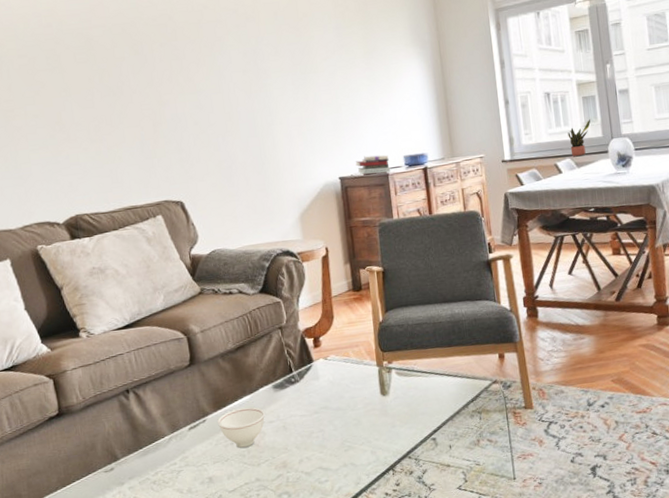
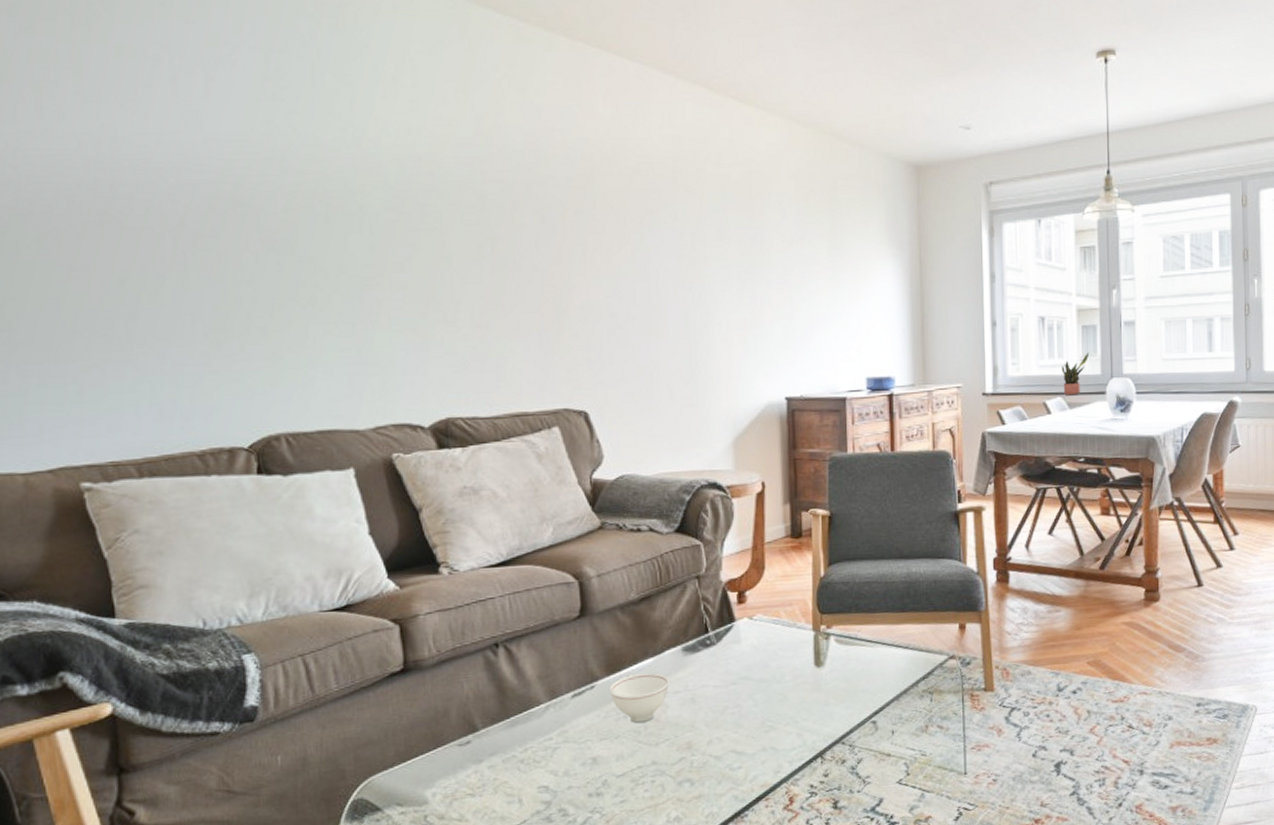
books: present [355,154,391,176] -> none [807,373,850,398]

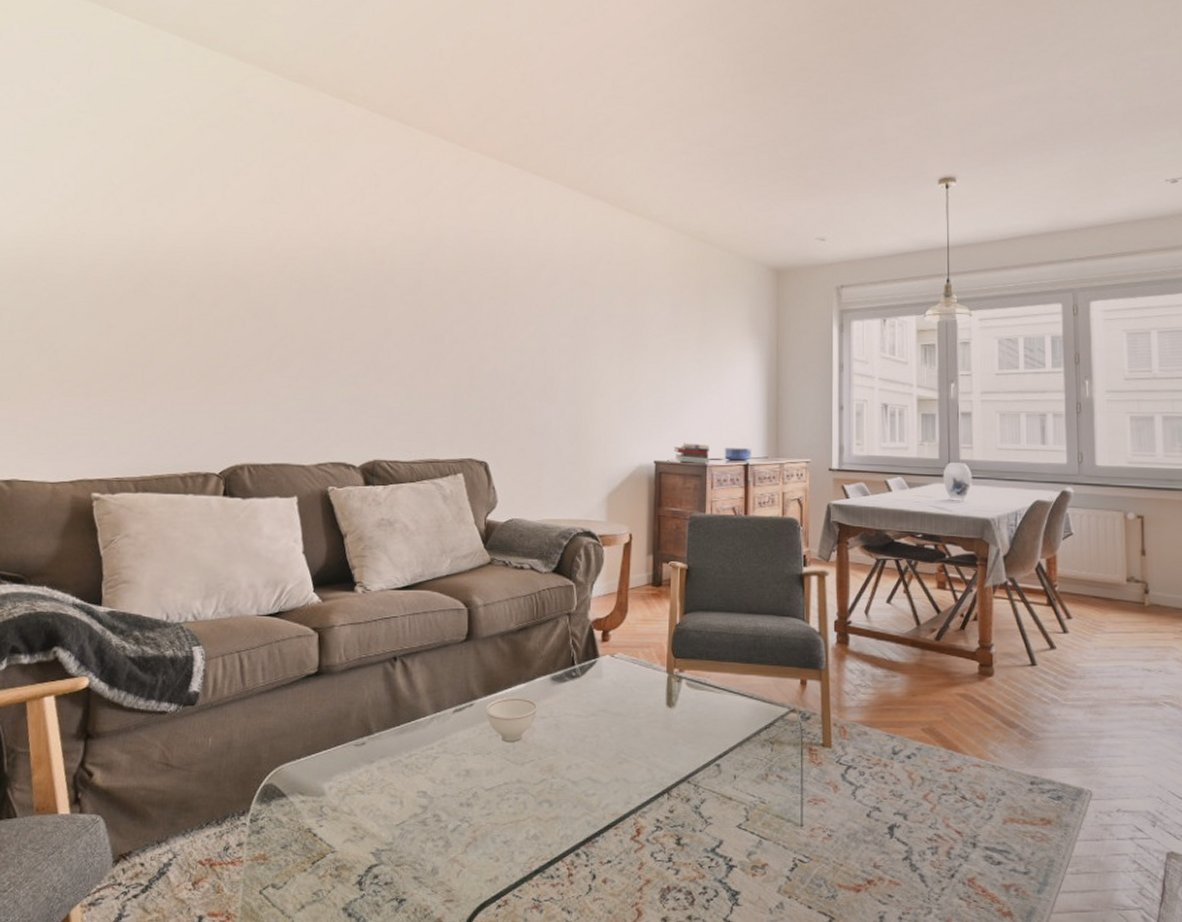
books: none [807,373,850,398] -> present [673,442,710,465]
potted plant: present [1061,353,1090,396] -> none [902,438,929,476]

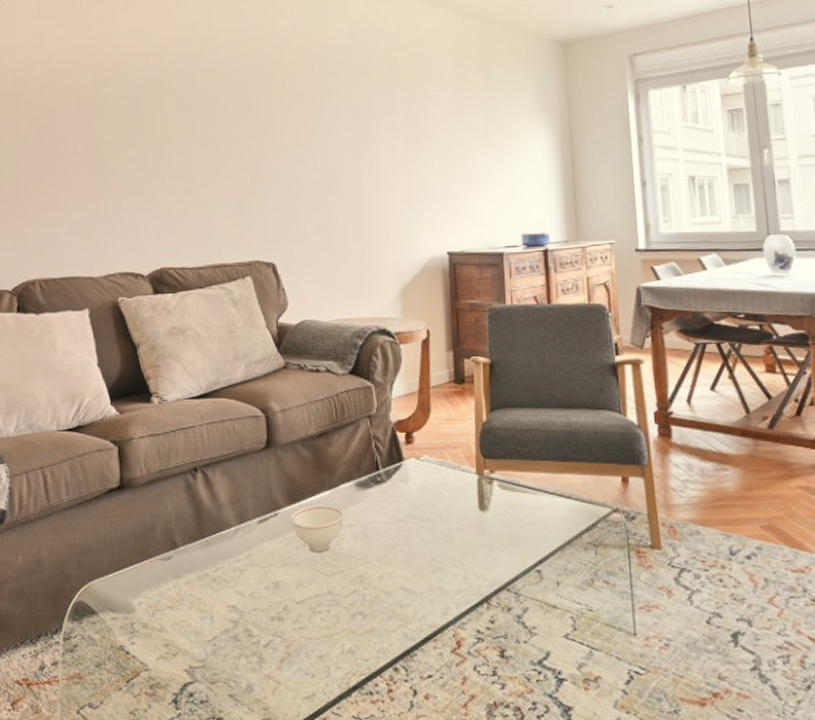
books: present [673,442,710,465] -> none [466,230,507,253]

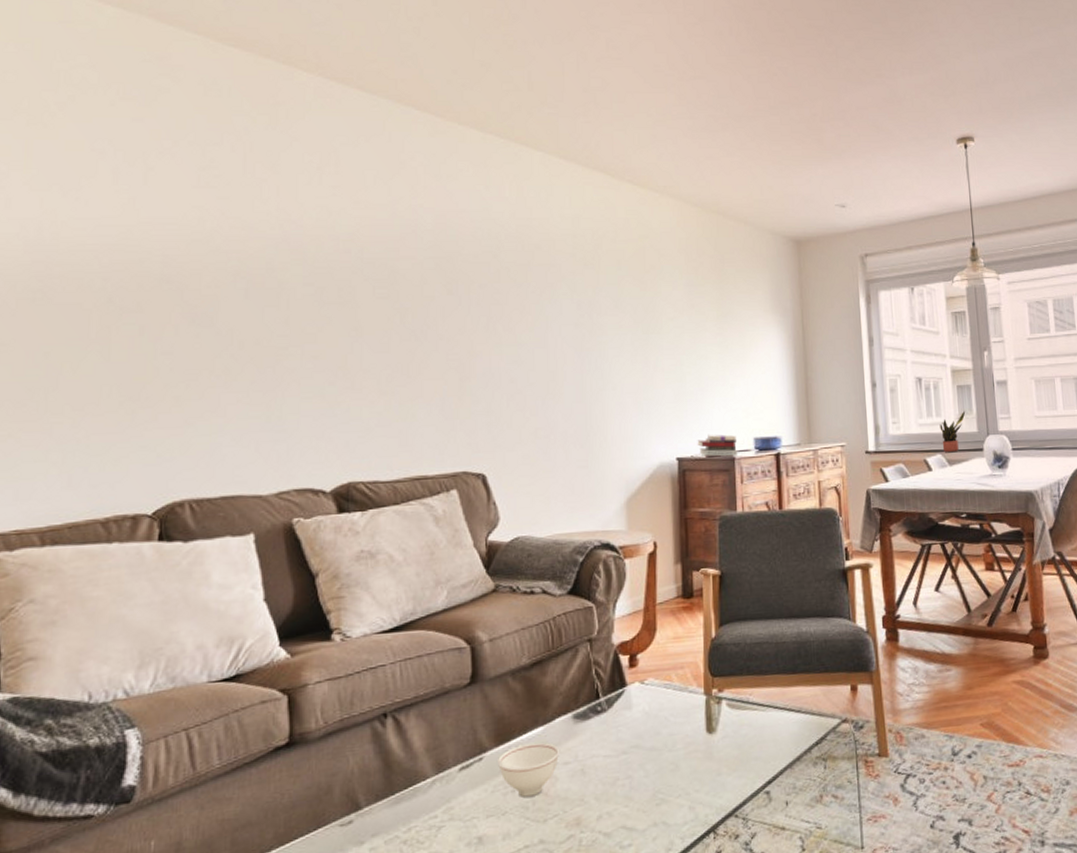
books: none [466,230,507,253] -> present [697,433,738,458]
potted plant: none [714,210,744,252] -> present [939,411,966,453]

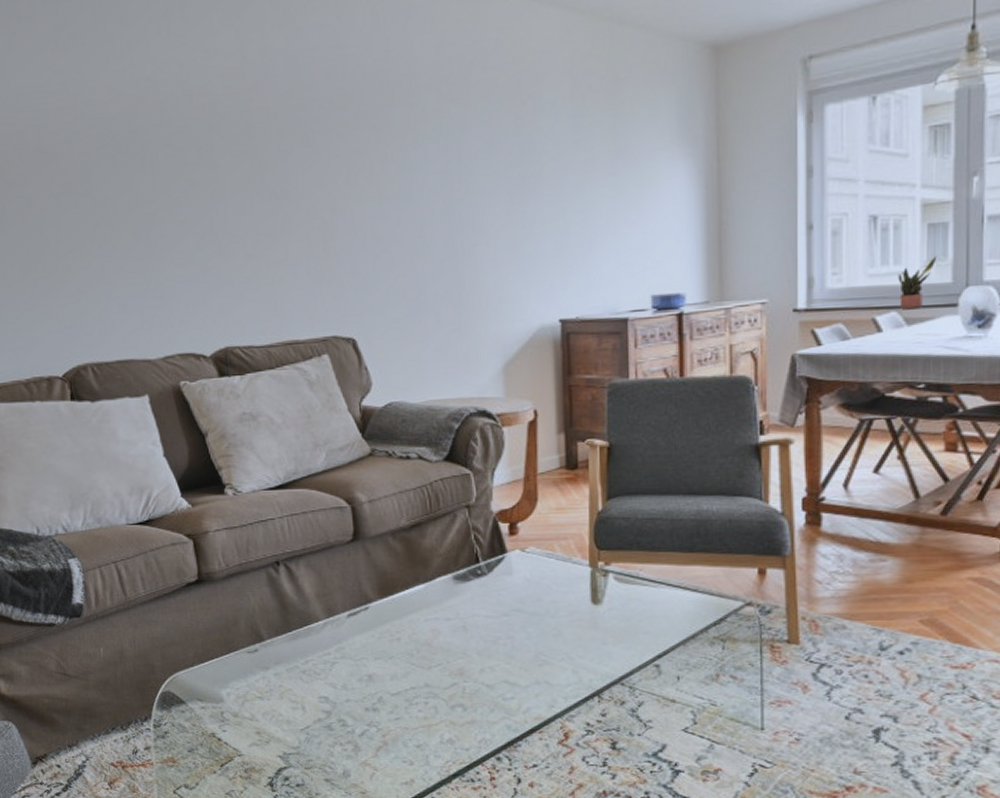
bowl: present [498,742,560,797] -> none [383,598,442,645]
books: present [697,433,738,458] -> none [583,291,632,320]

